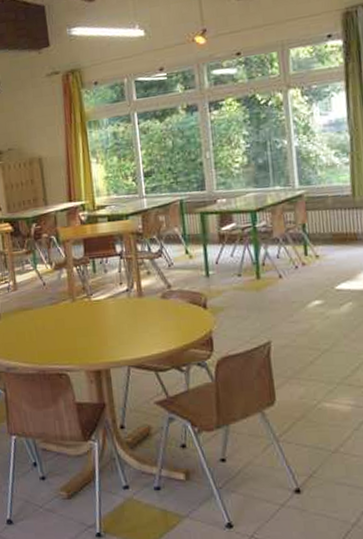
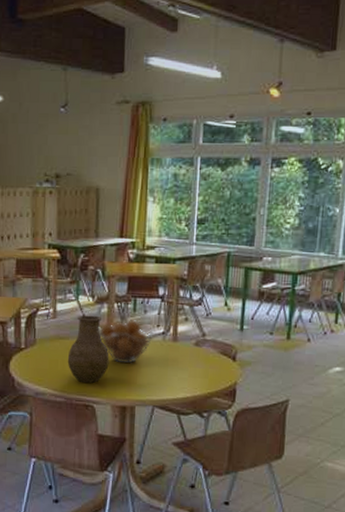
vase: none [34,282,77,352] -> present [67,315,109,384]
fruit basket: none [62,281,117,326] -> present [99,320,154,363]

